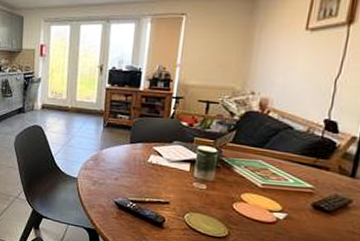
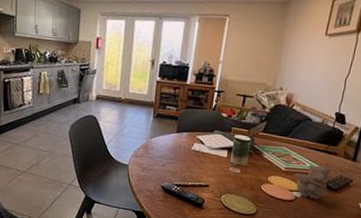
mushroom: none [275,182,326,223] -> present [295,165,334,199]

